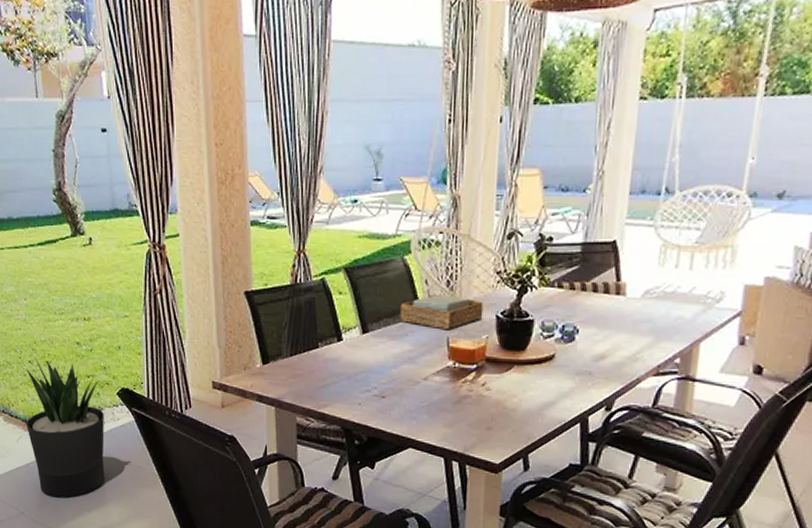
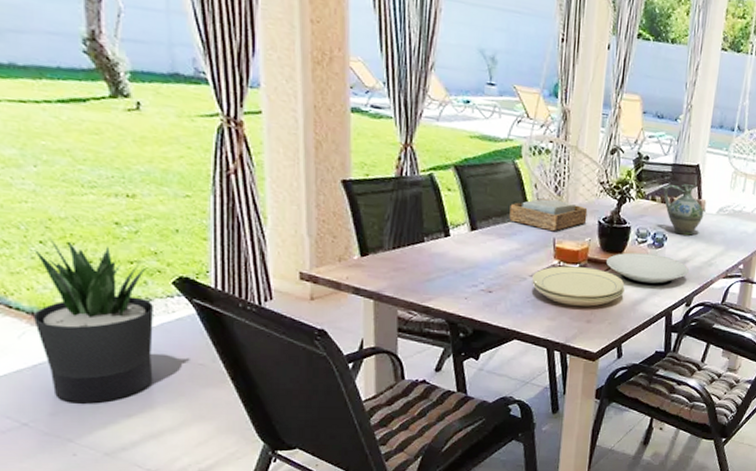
plate: none [426,367,530,412] -> present [532,266,625,307]
plate: none [507,349,609,387] -> present [606,252,690,286]
pitcher: none [569,265,625,326] -> present [661,184,704,235]

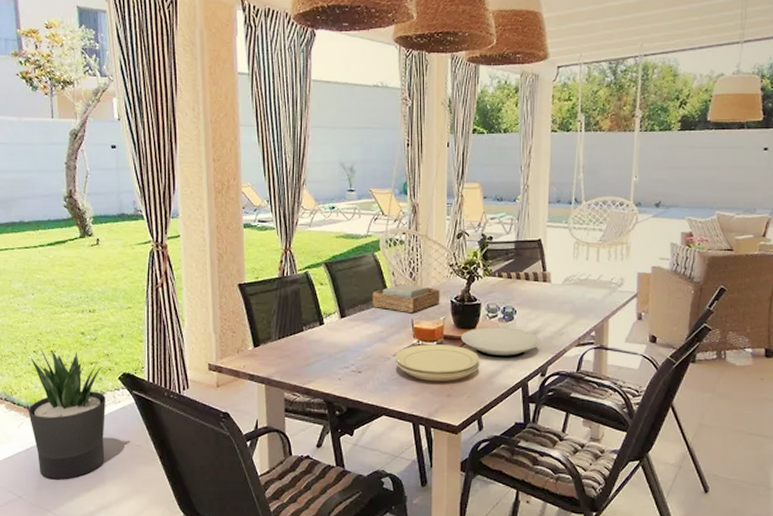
pitcher: present [661,184,704,235] -> none [507,258,550,307]

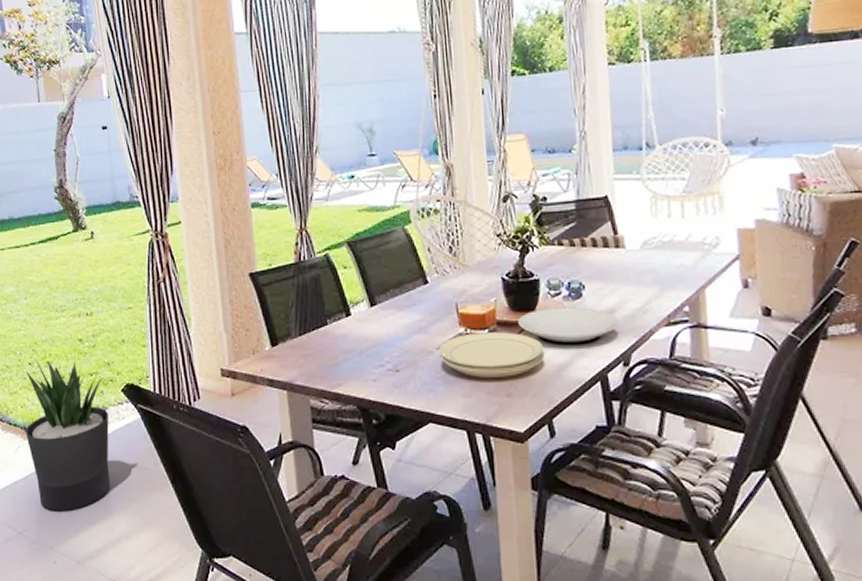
napkin holder: present [372,283,440,314] -> none [406,260,489,297]

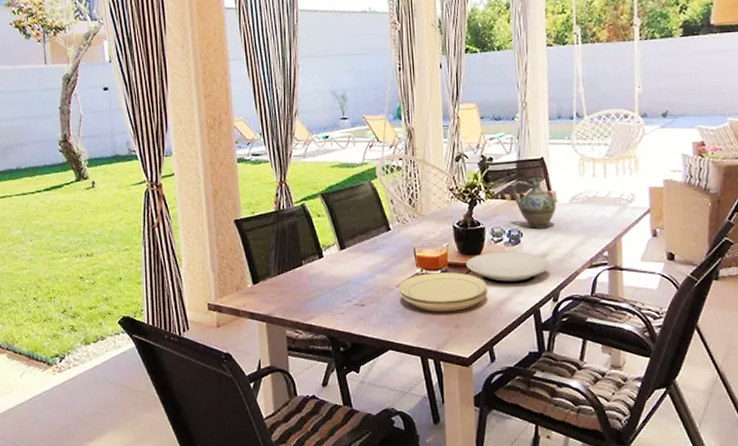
planter: present [25,358,111,510] -> none [30,294,107,429]
pitcher: none [567,220,625,280] -> present [509,178,557,229]

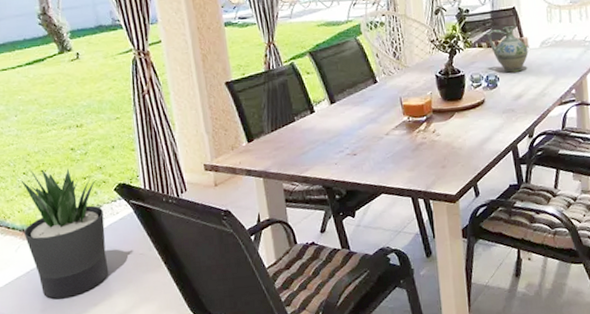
planter: none [30,294,107,429] -> present [20,168,109,299]
plate: present [399,272,488,311] -> none [388,117,470,155]
plate: present [466,252,551,284] -> none [449,95,526,126]

